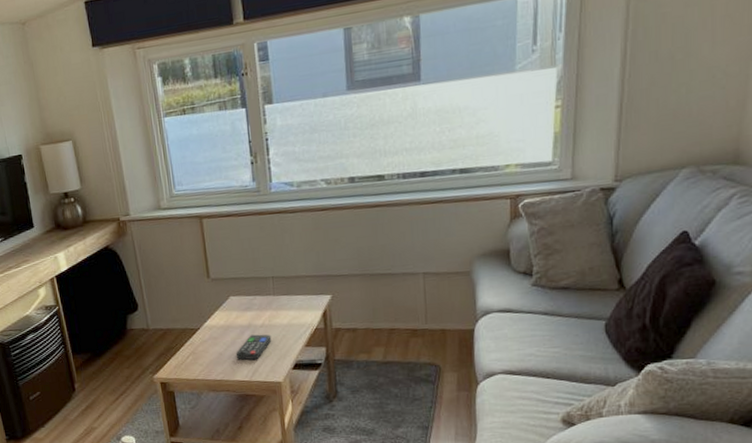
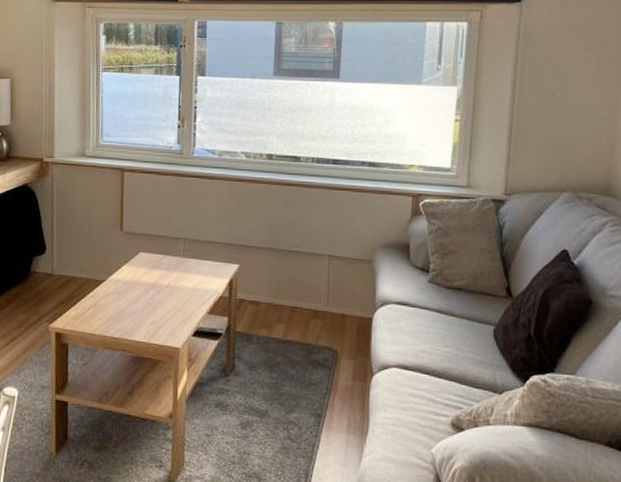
remote control: present [235,334,272,360] -> none [137,294,176,322]

